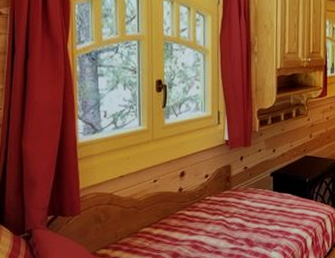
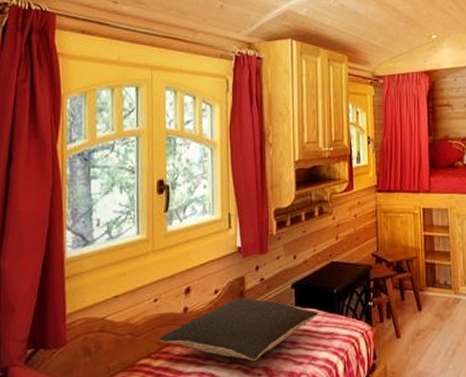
pillow: none [158,182,293,234] -> present [159,297,319,362]

